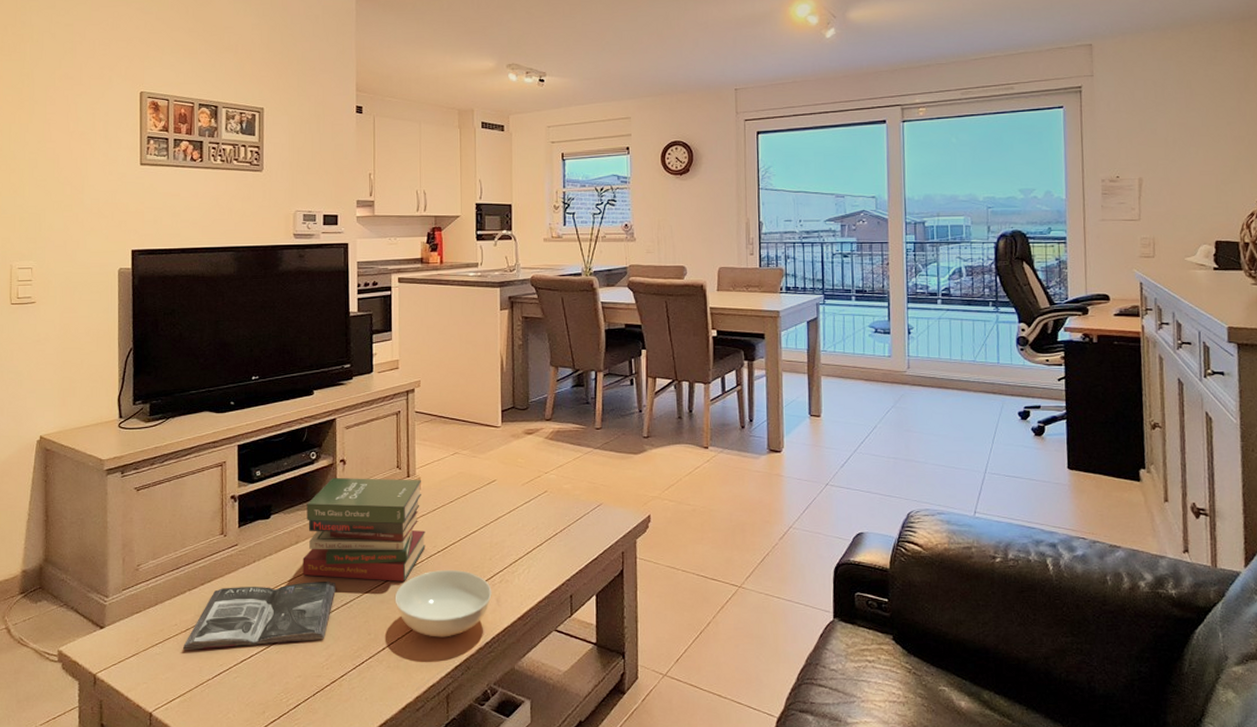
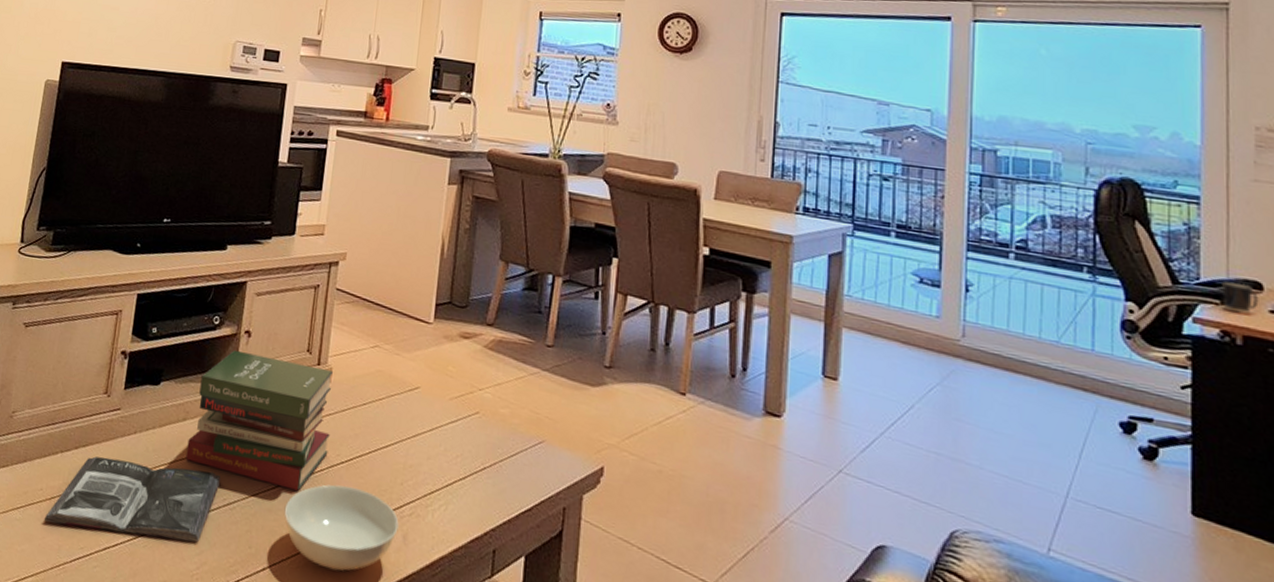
mug: none [1083,297,1107,319] -> present [1222,281,1259,314]

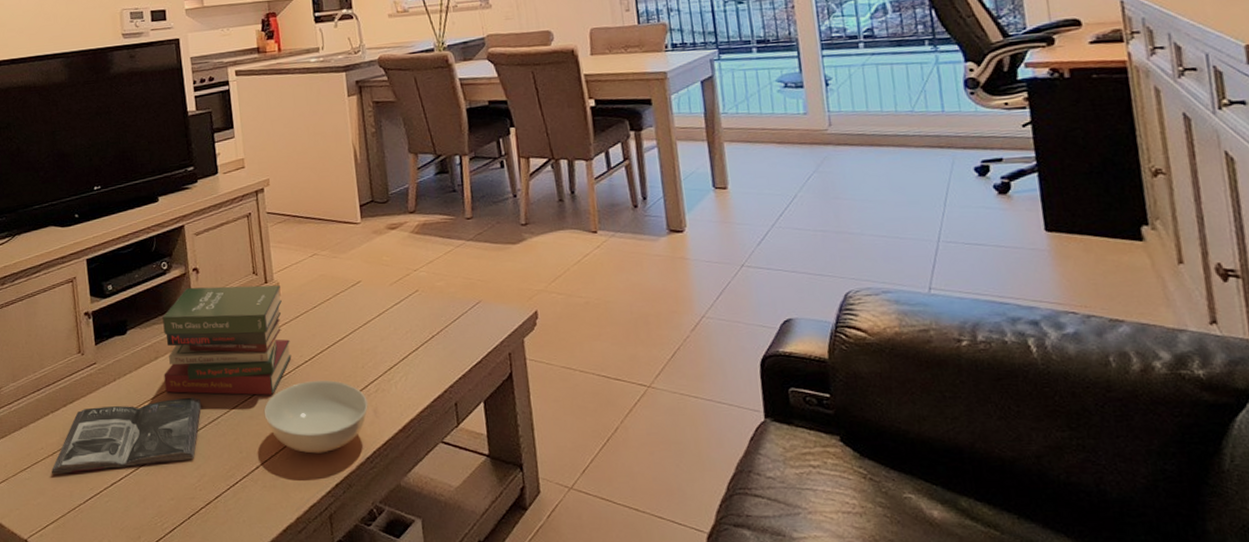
mug: present [1222,281,1259,314] -> none [1046,24,1079,50]

